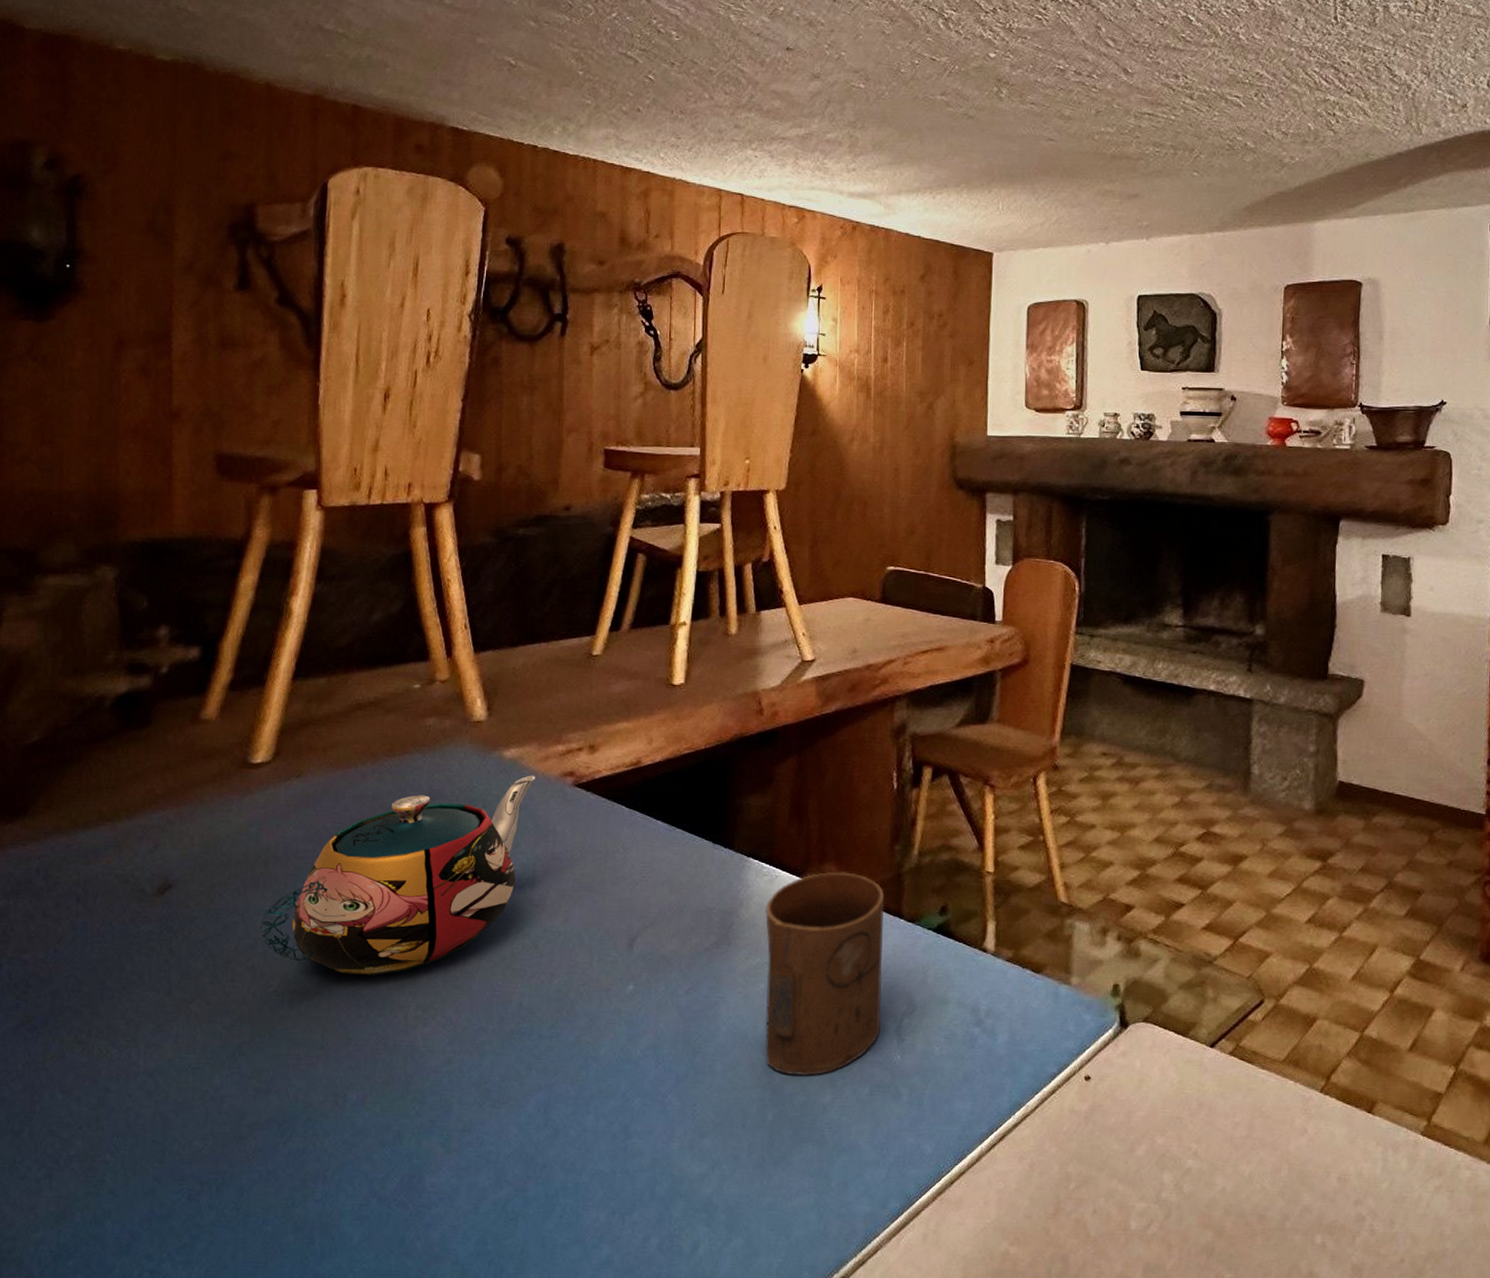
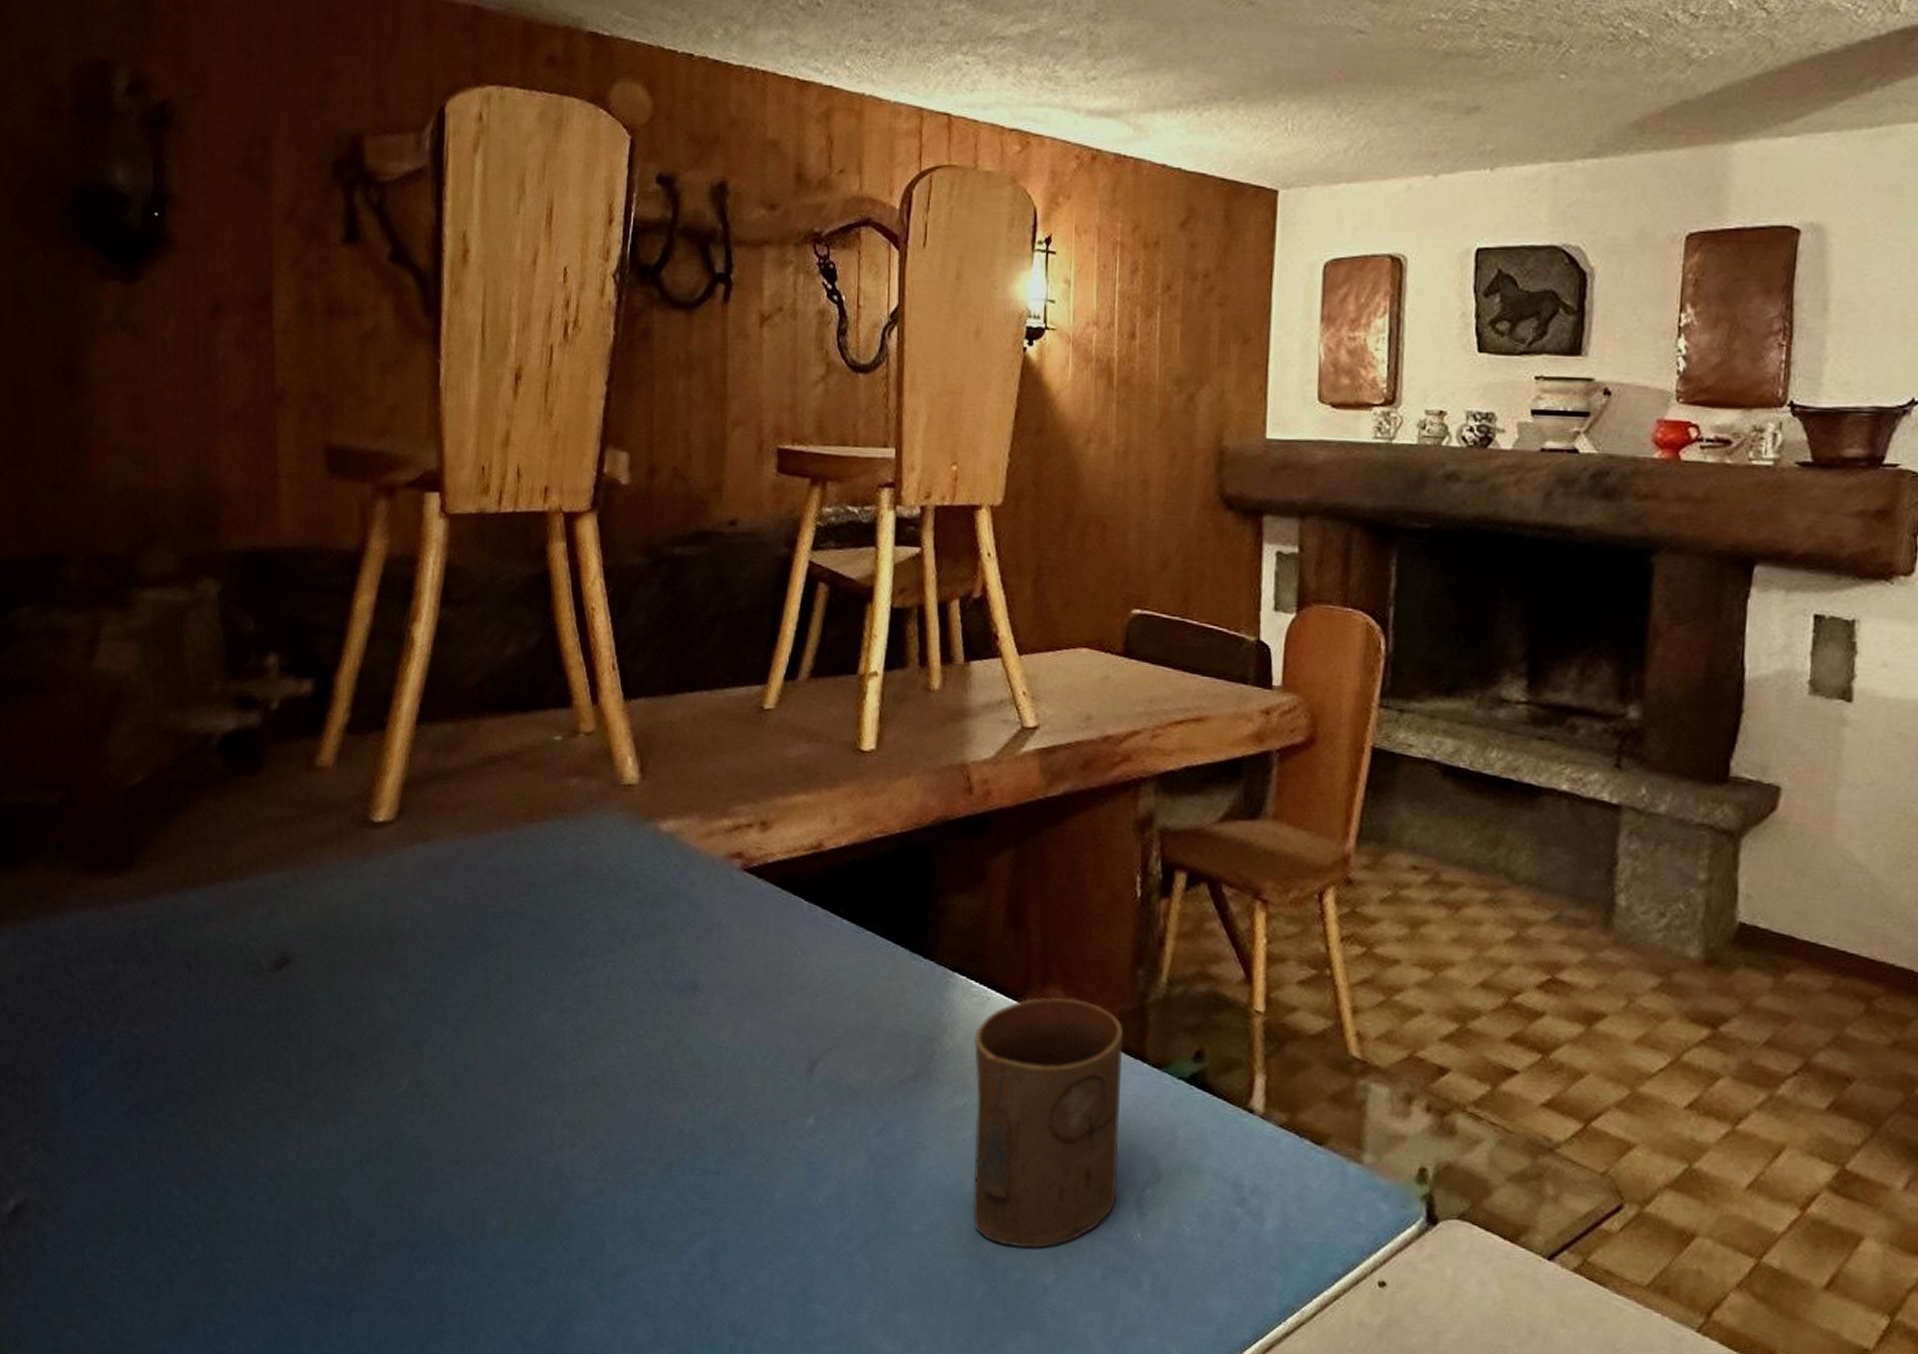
teapot: present [260,775,535,977] -> none [387,854,697,1084]

